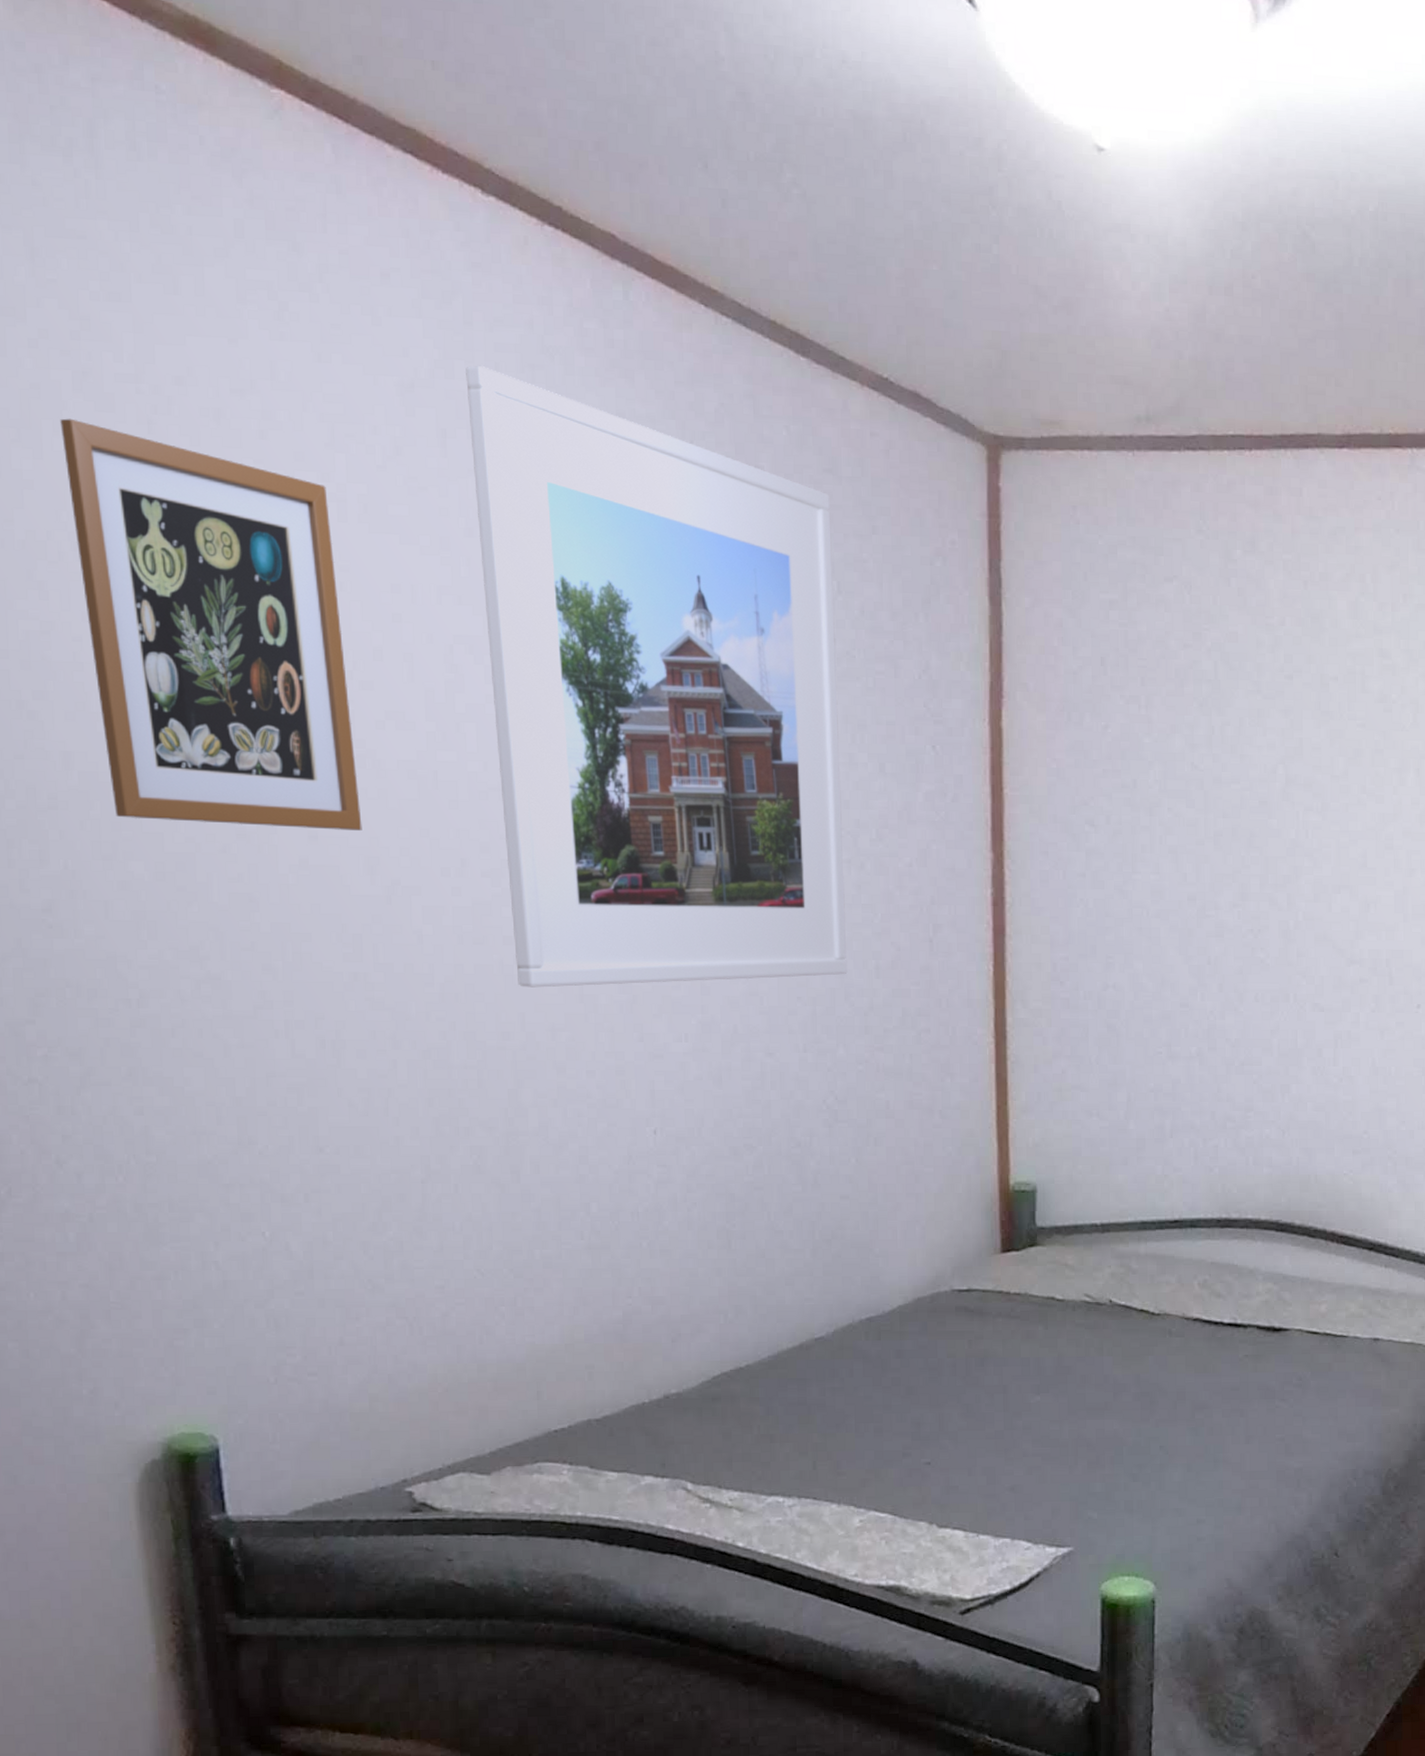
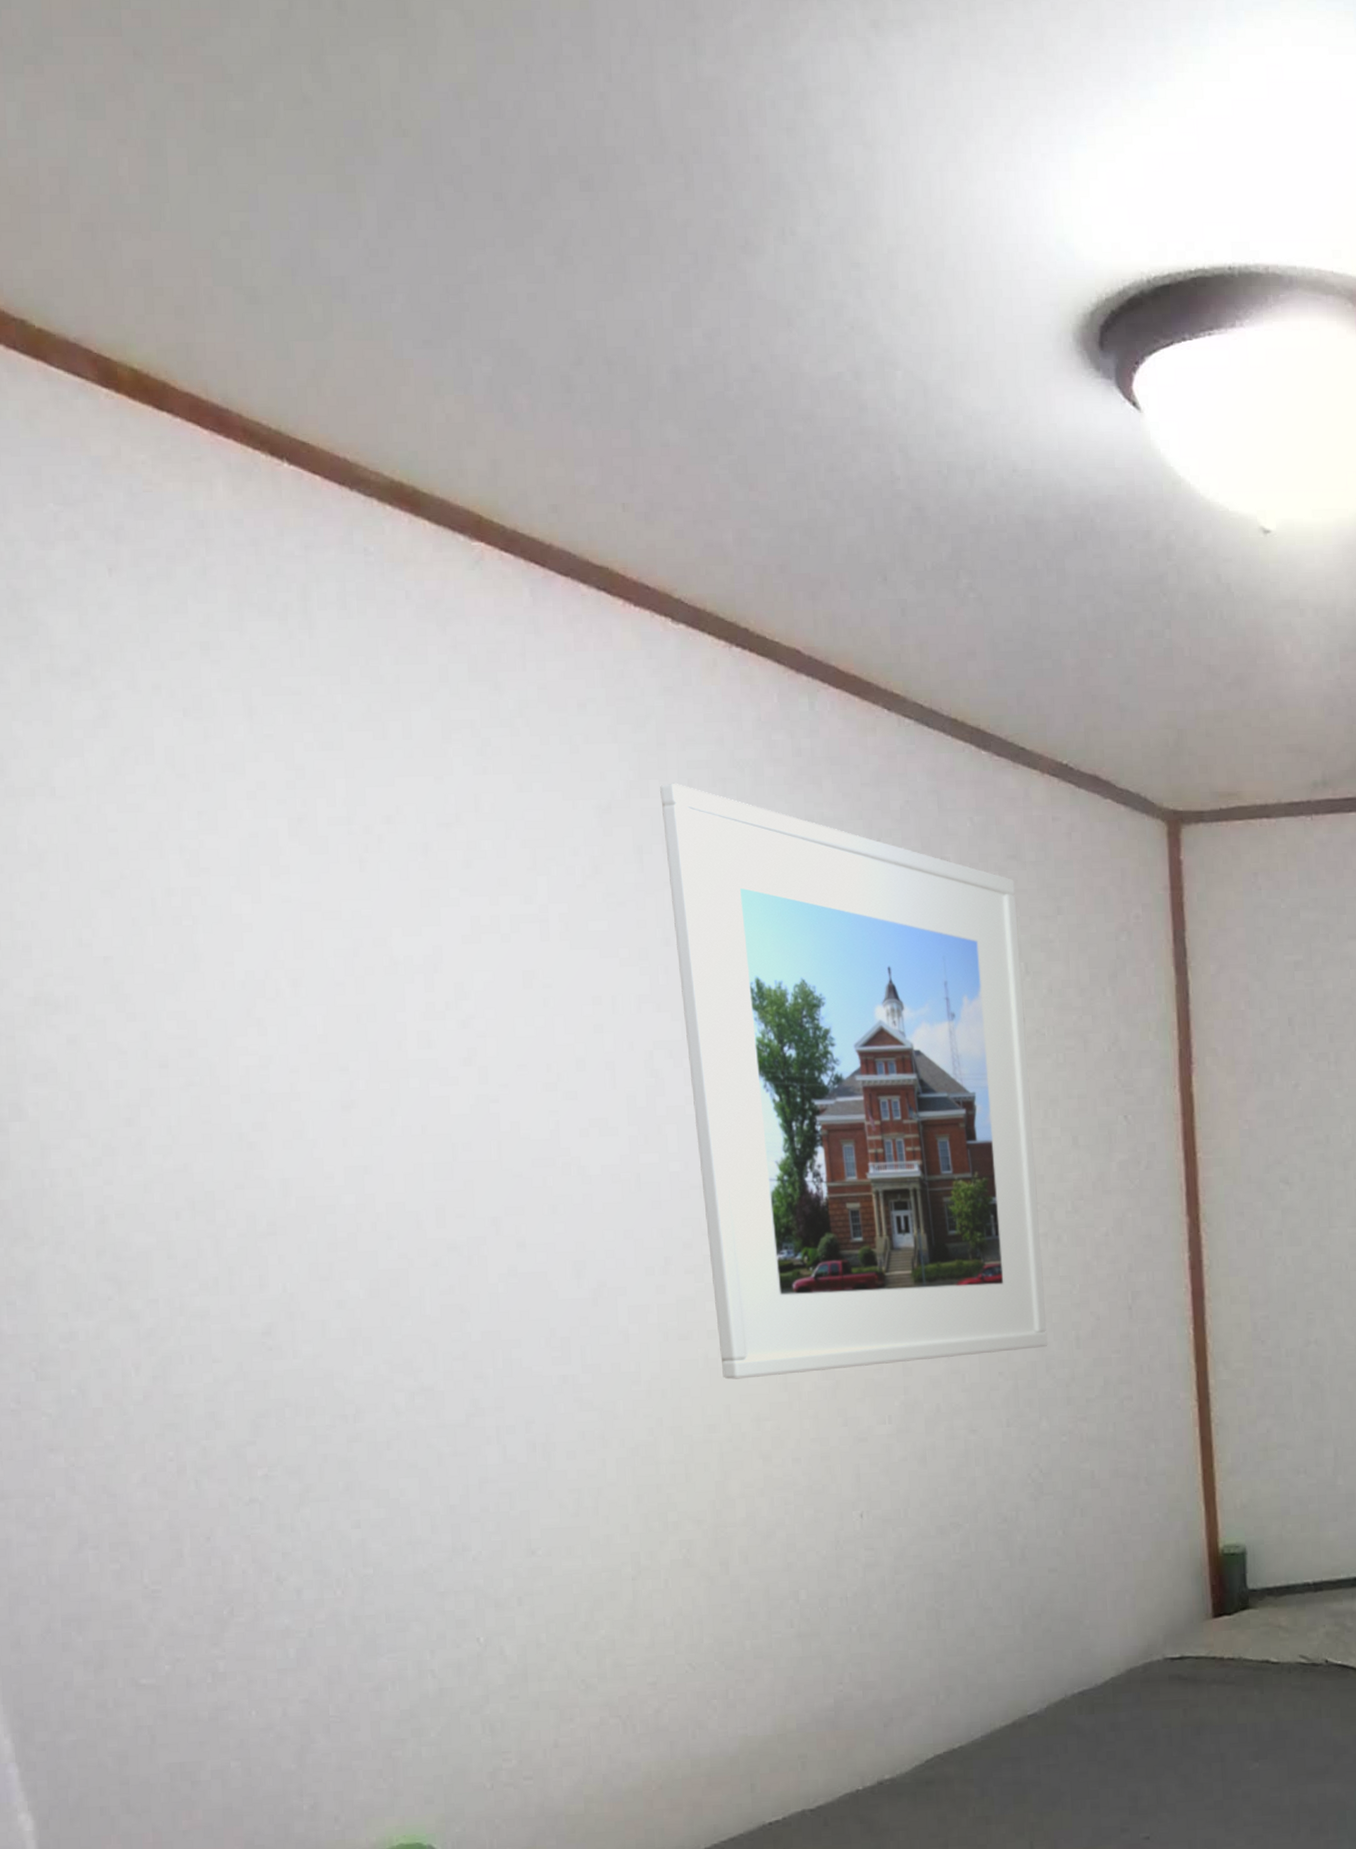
picture frame: present [60,418,362,830] -> none [277,863,569,1239]

